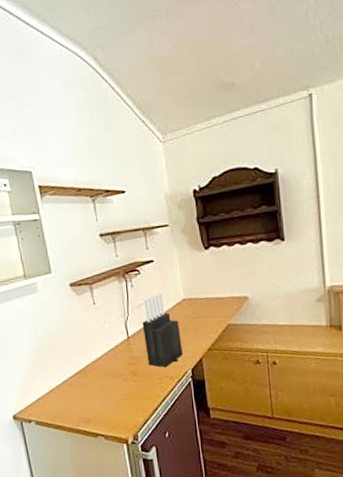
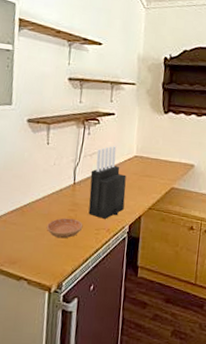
saucer: none [111,371,146,393] -> present [47,218,83,239]

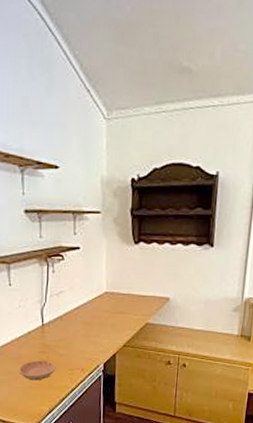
knife block: present [88,146,126,220] -> none [59,283,98,360]

